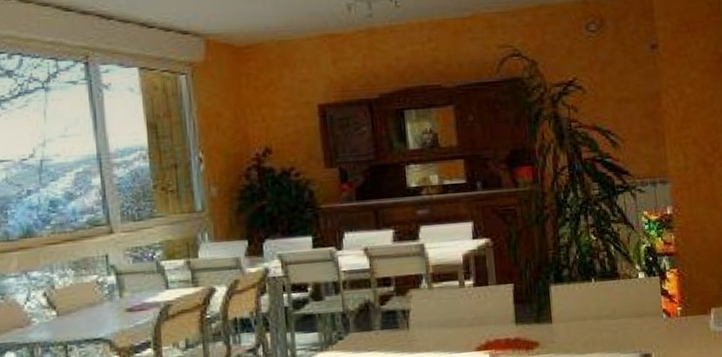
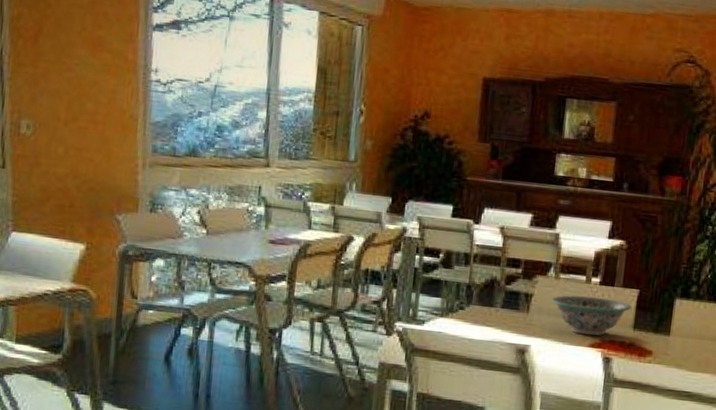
decorative bowl: none [428,298,509,341] -> present [551,295,632,336]

